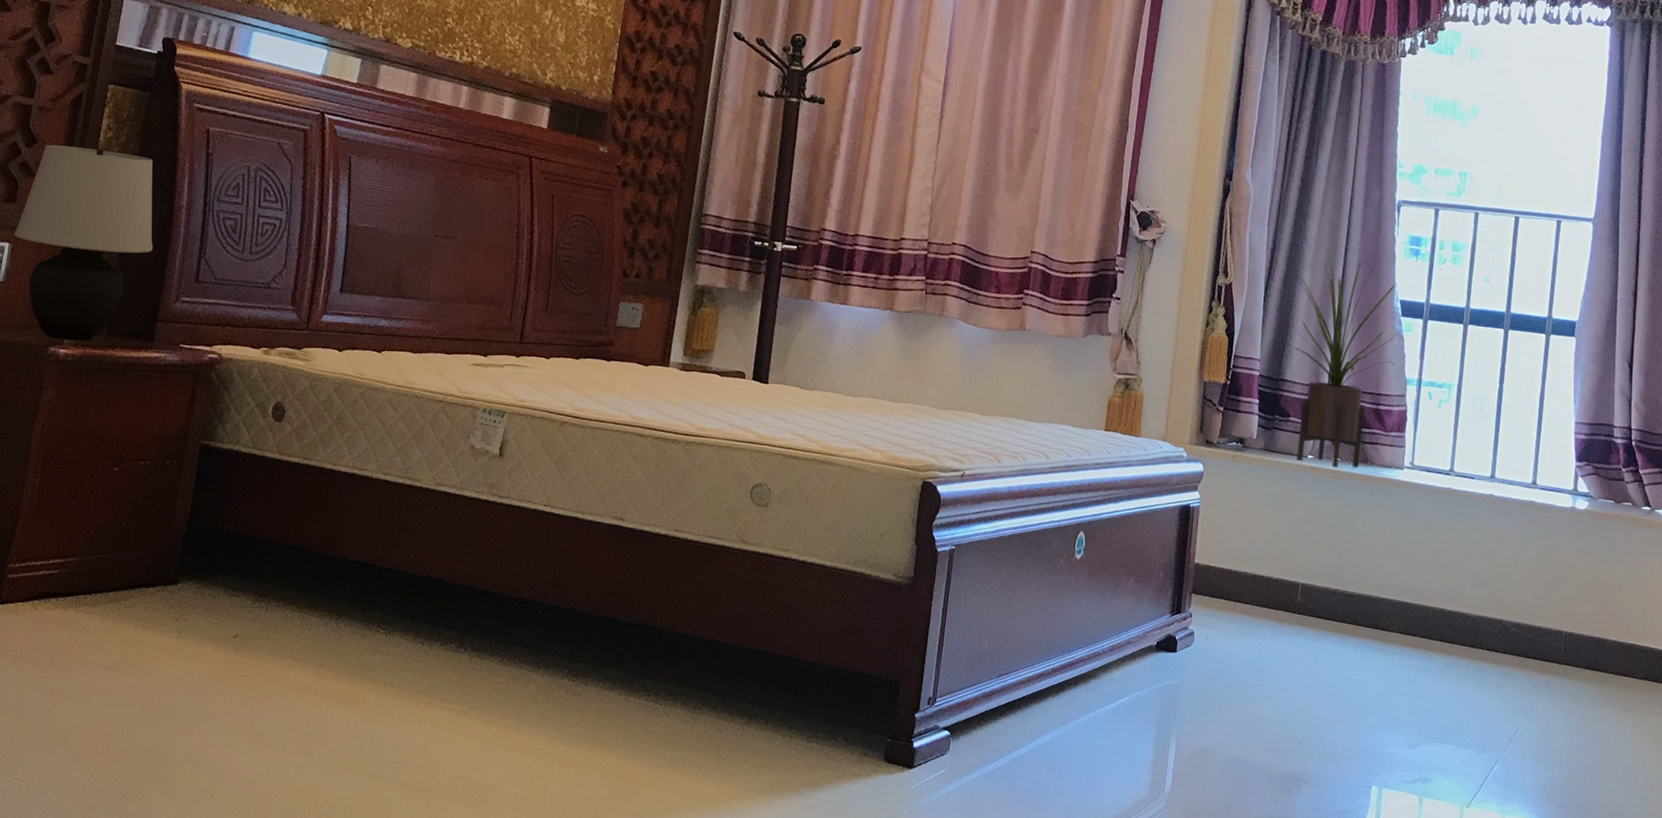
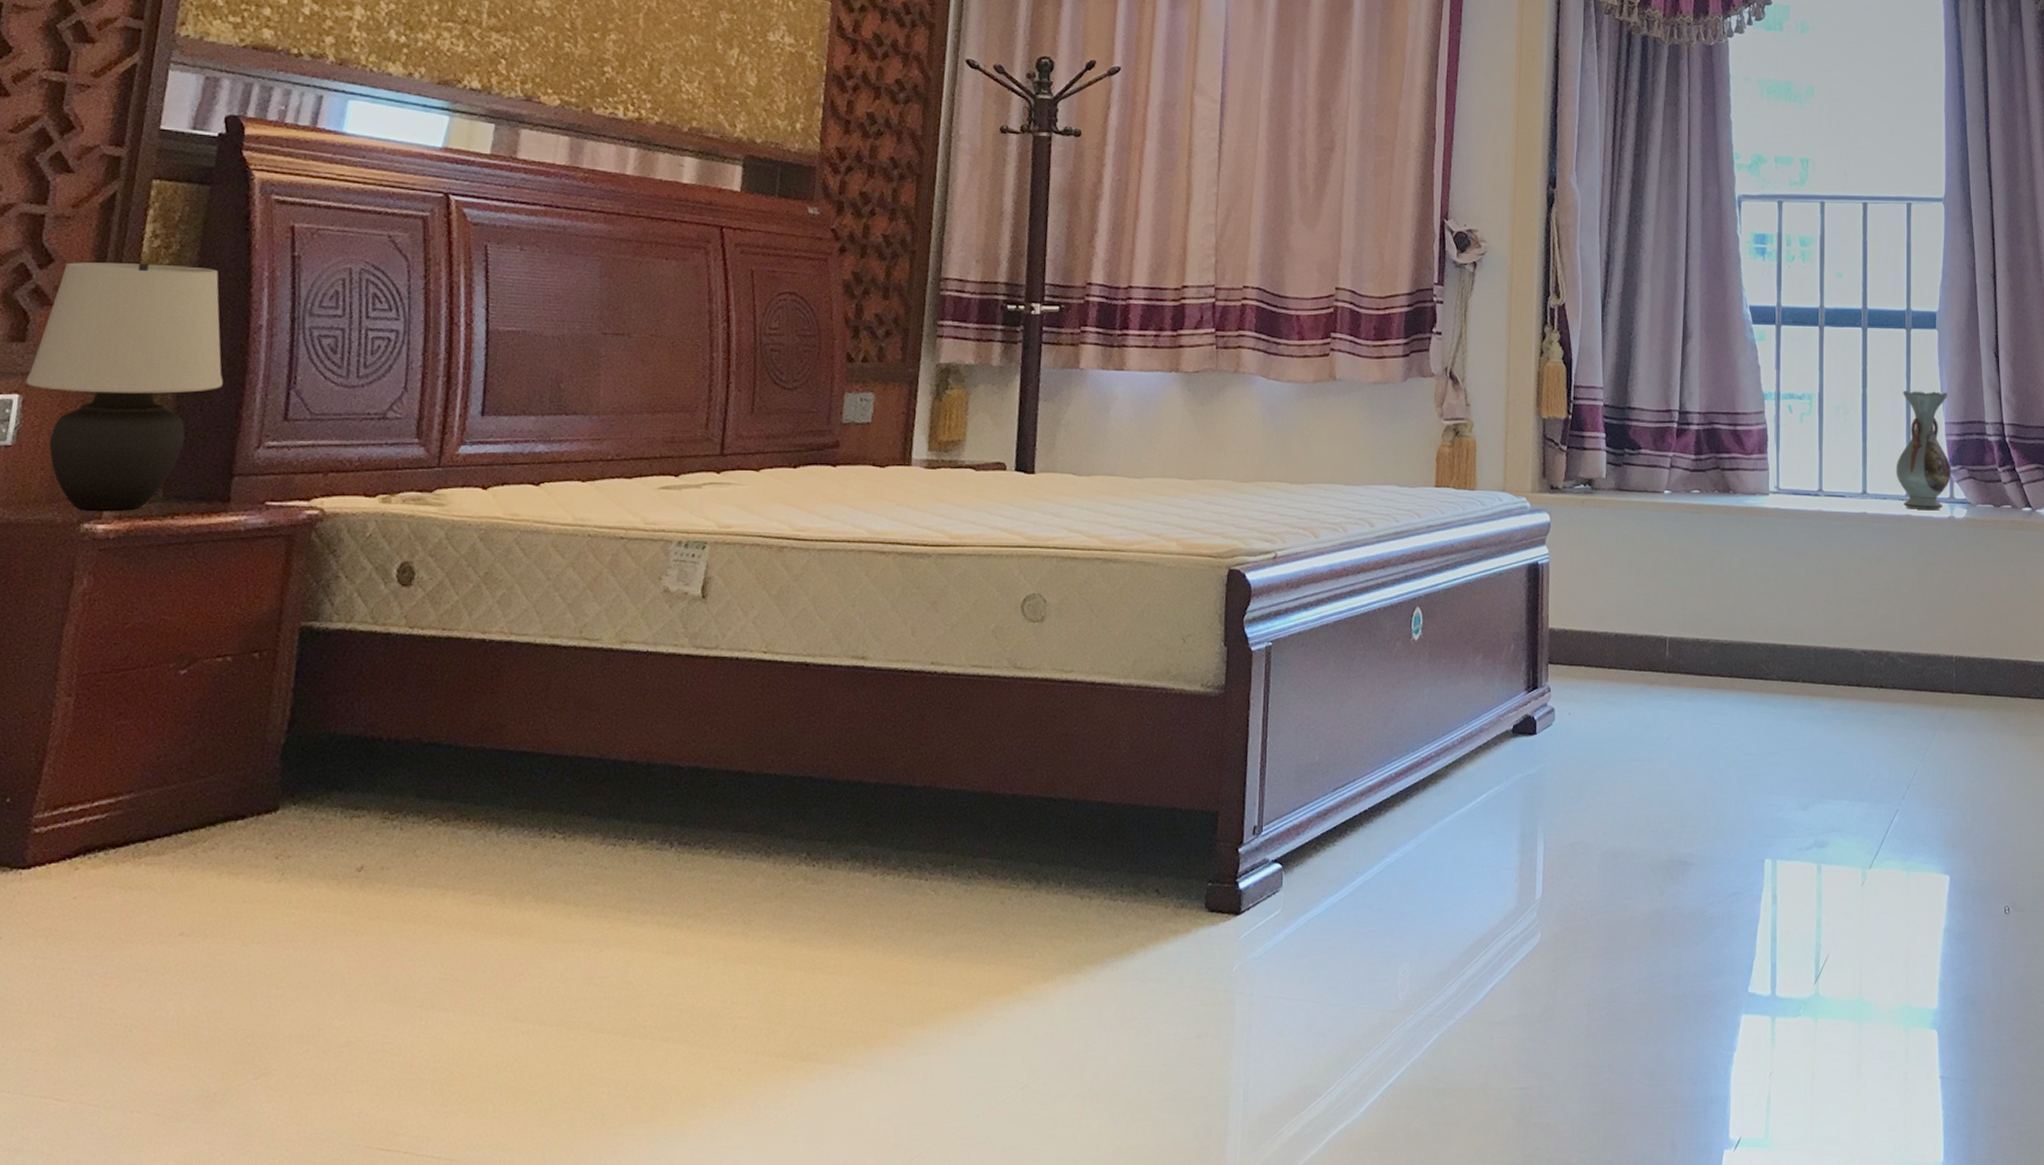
house plant: present [1289,258,1398,468] -> none [1632,265,1751,502]
decorative vase: none [1524,389,1581,500] -> present [1896,391,1952,510]

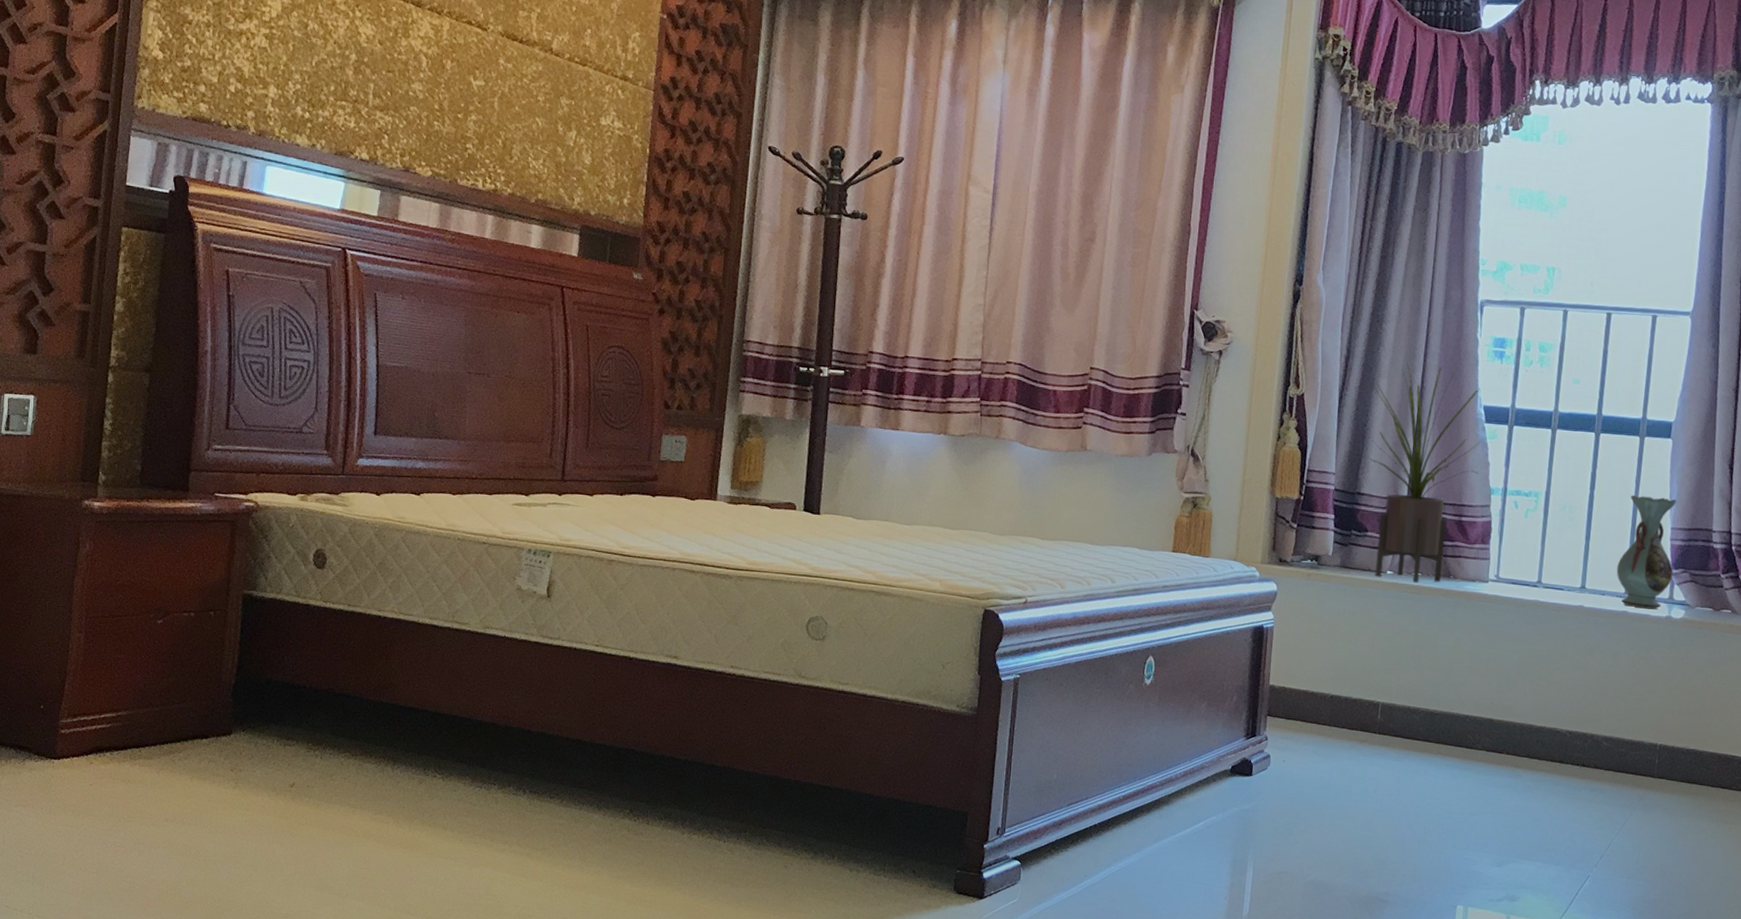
table lamp: present [25,262,223,512] -> none [38,292,180,493]
house plant: none [1632,265,1751,502] -> present [1366,364,1482,584]

